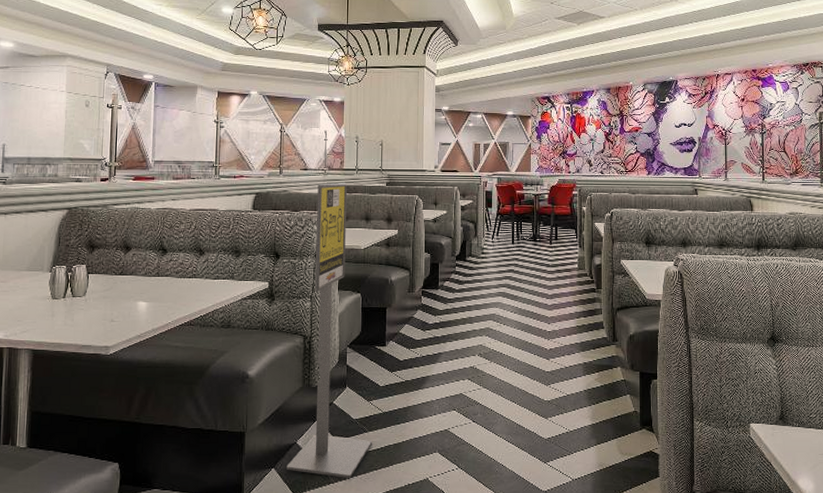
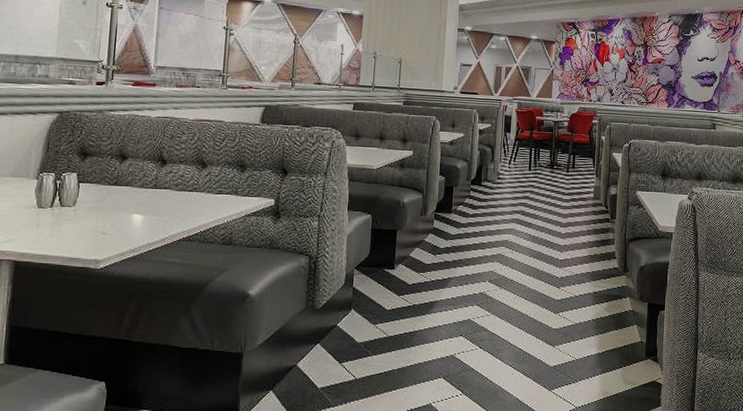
sign stand: present [287,183,372,478] -> none [285,99,375,402]

